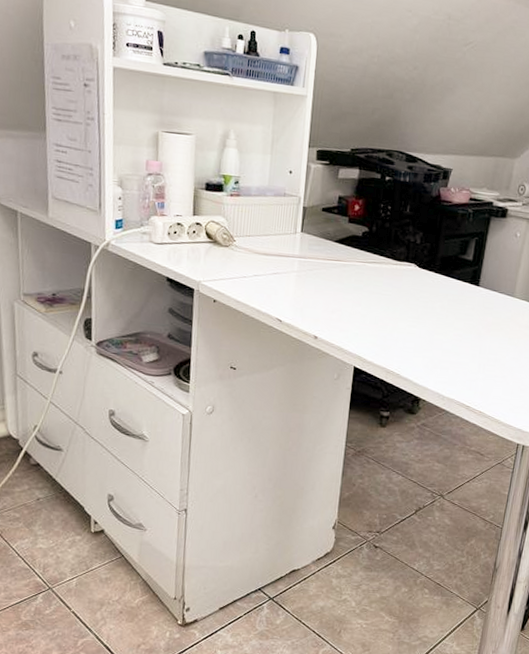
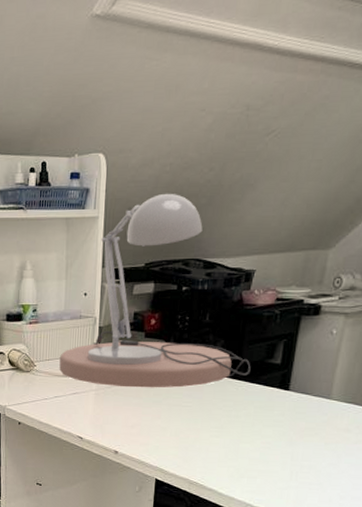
desk lamp: none [260,83,446,276] -> present [59,193,251,388]

